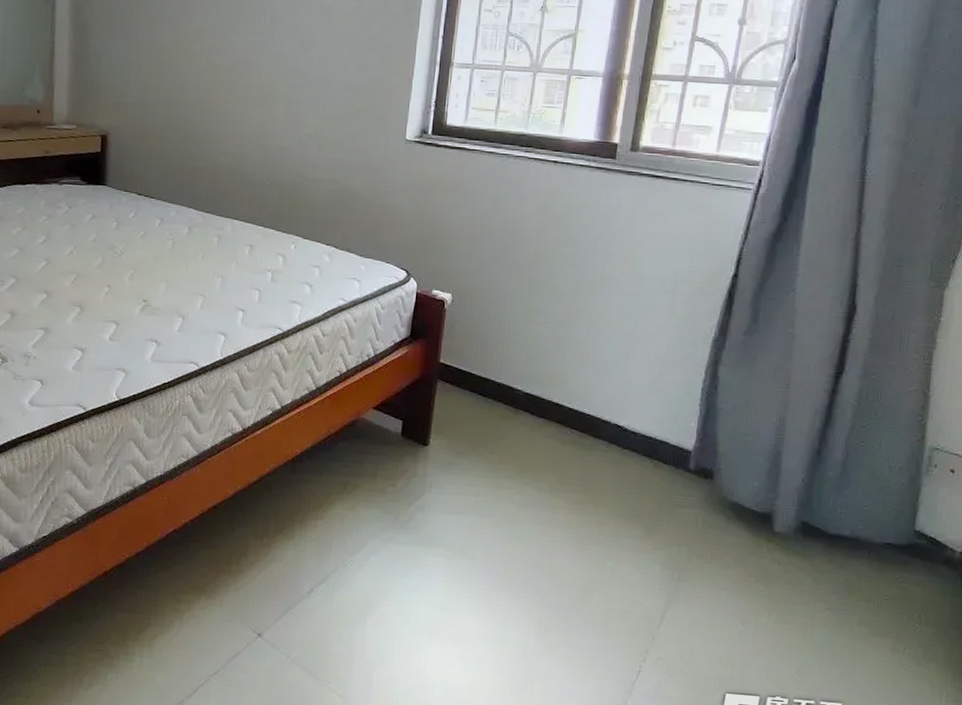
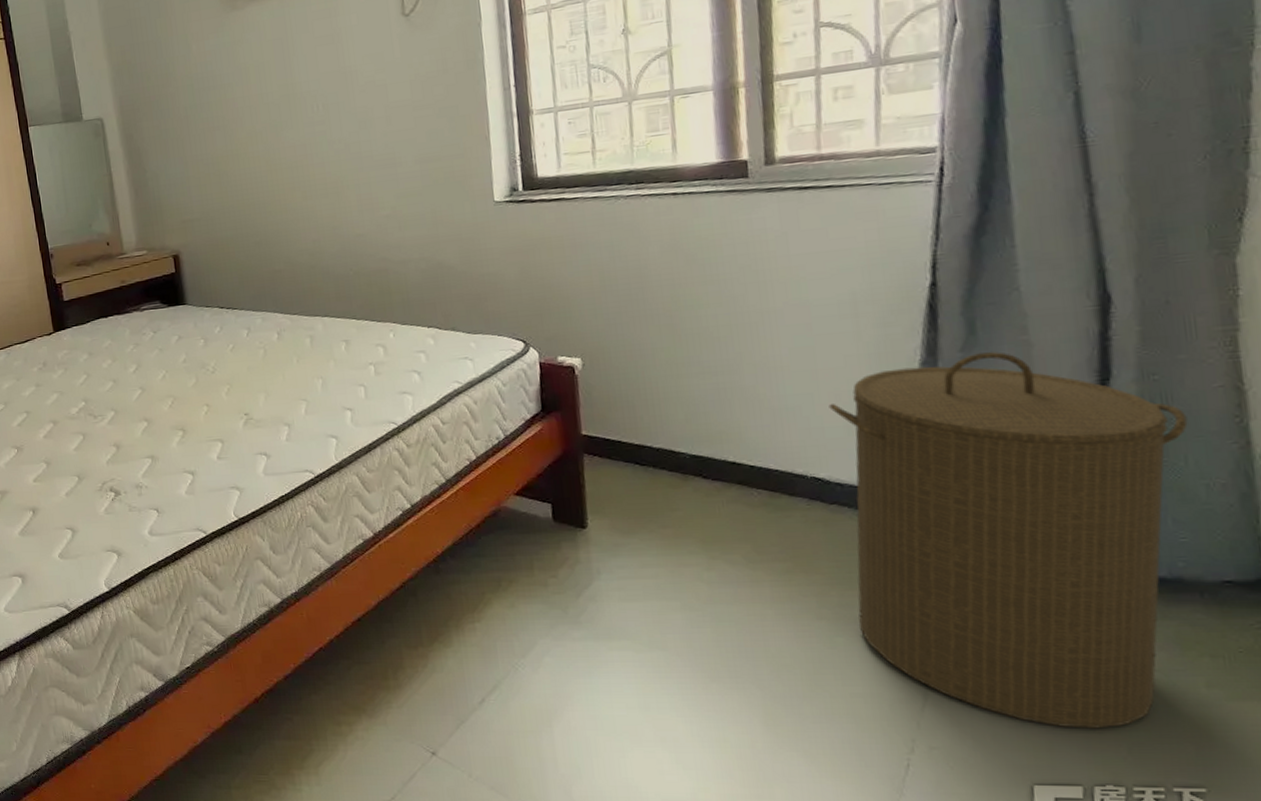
laundry hamper: none [625,338,888,652] -> present [828,352,1188,729]

